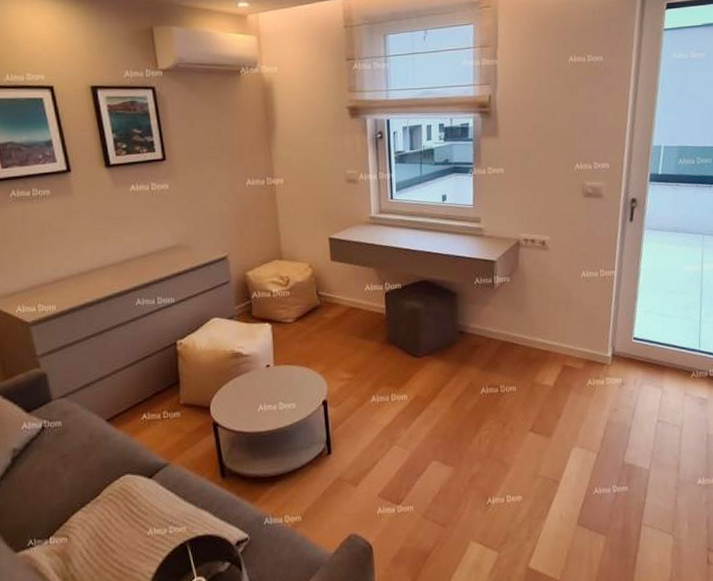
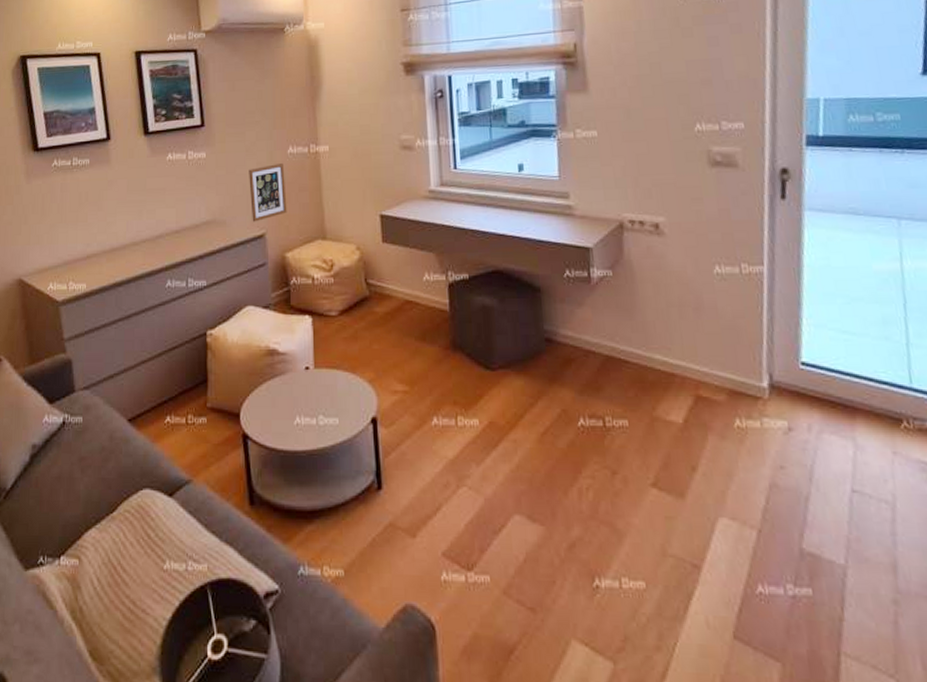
picture frame: none [210,194,247,246] -> present [249,163,287,222]

